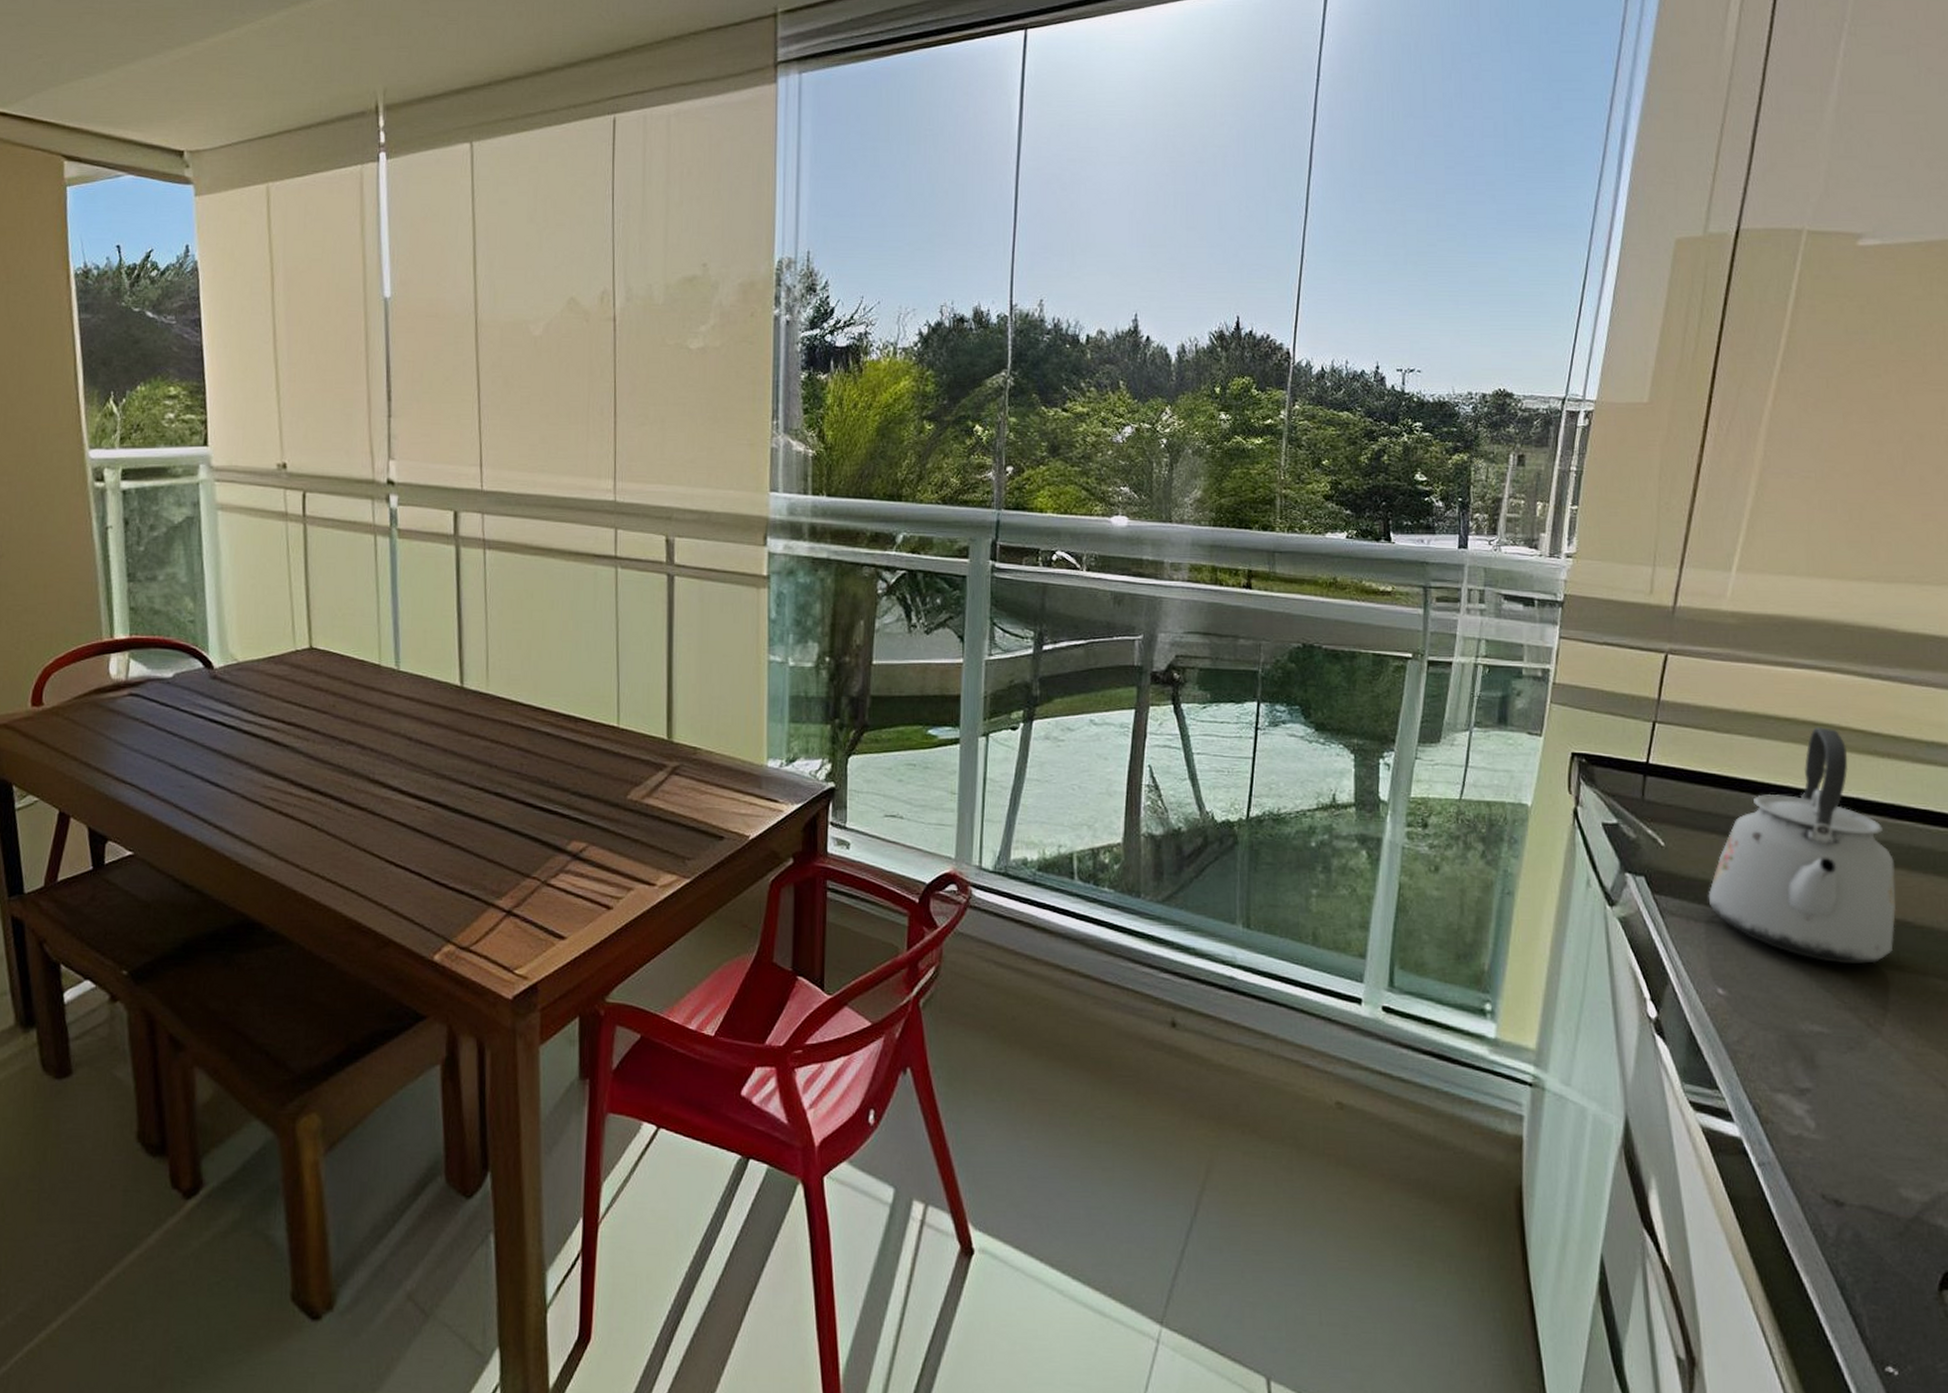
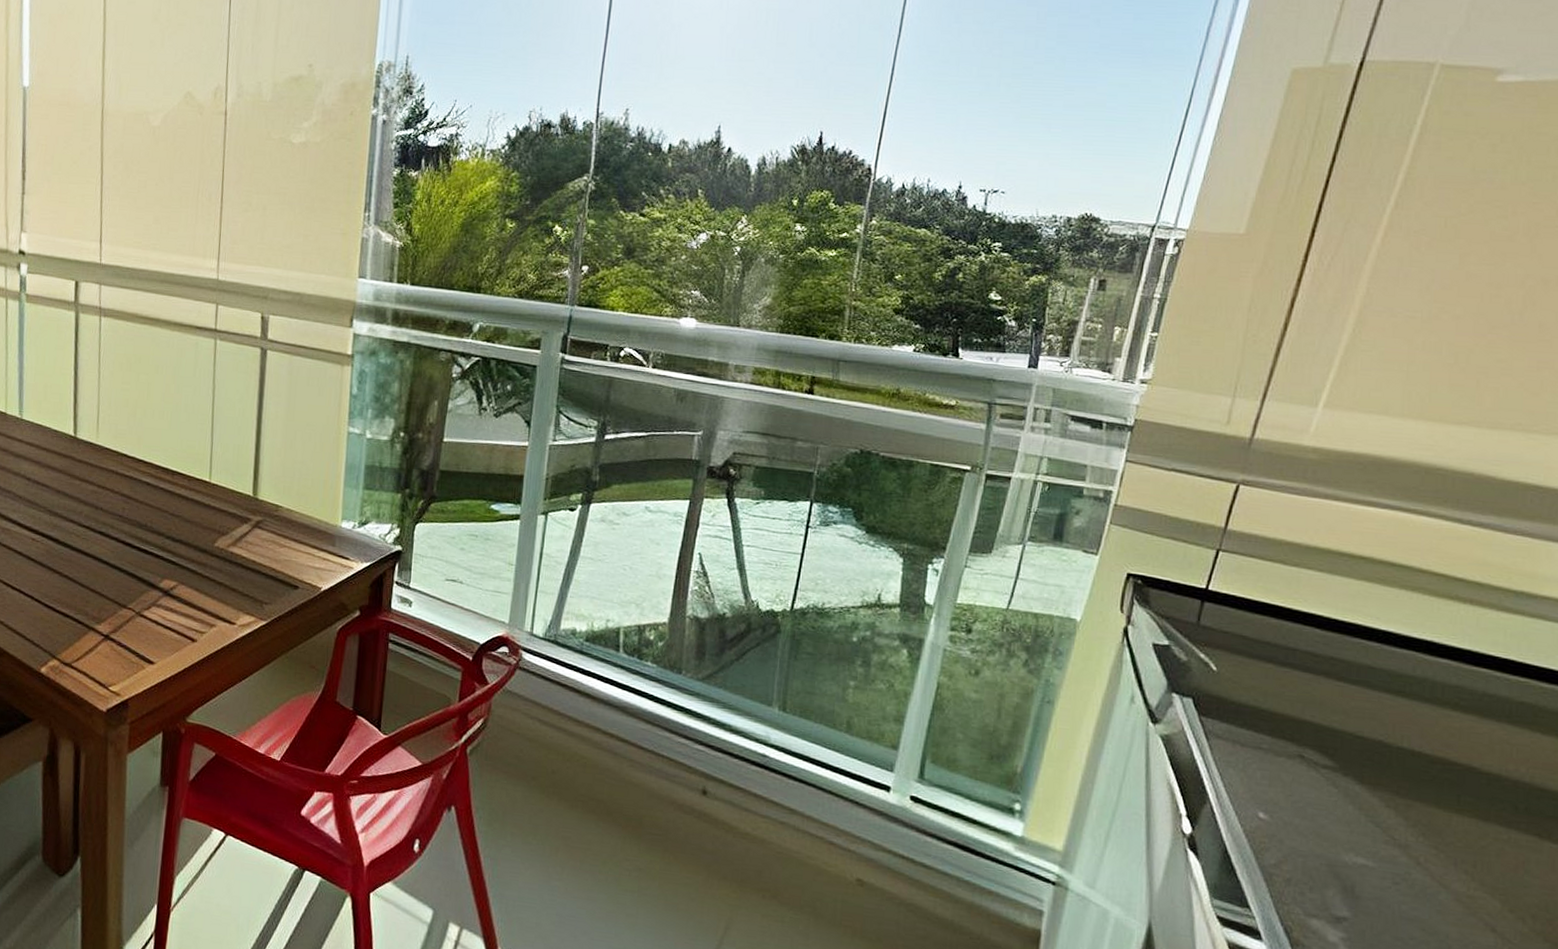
kettle: present [1708,727,1897,964] -> none [1258,568,1465,805]

